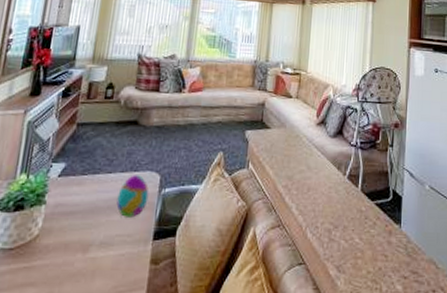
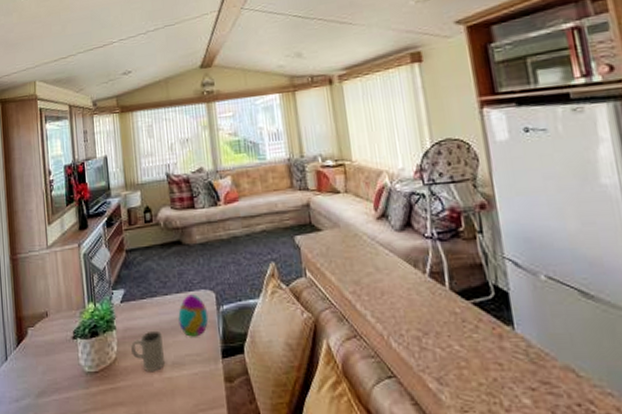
mug: none [57,208,96,252] -> present [131,330,164,373]

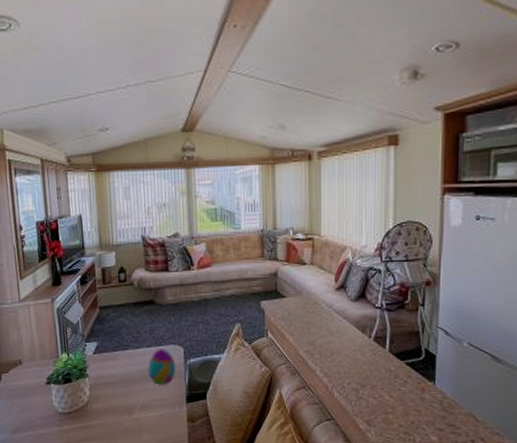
mug: present [131,330,164,373] -> none [103,379,134,414]

